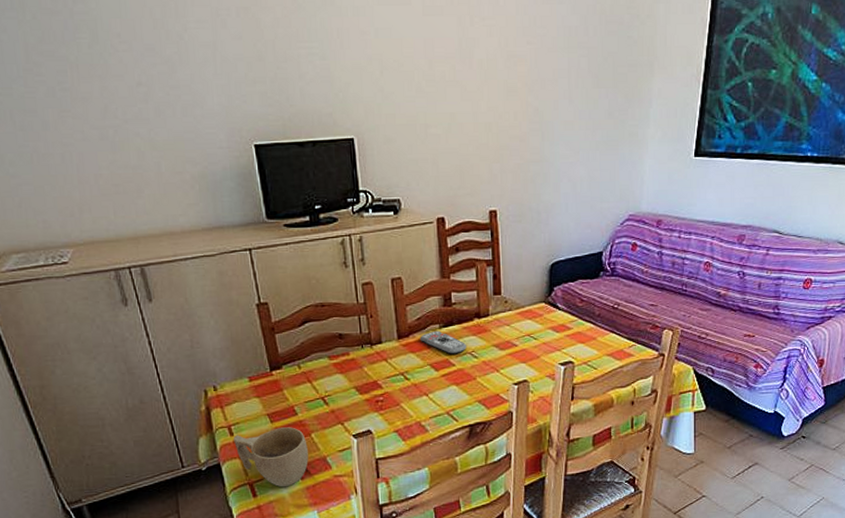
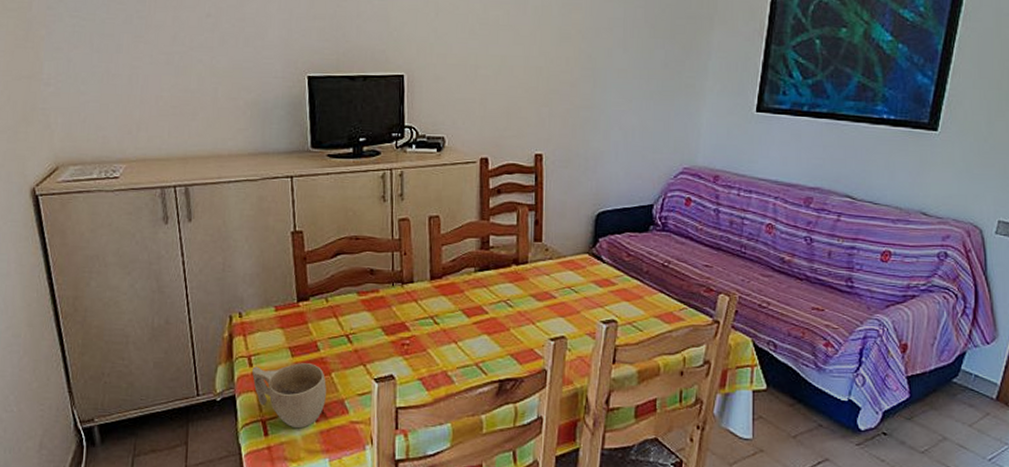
remote control: present [419,330,467,355] -> none [453,274,503,302]

